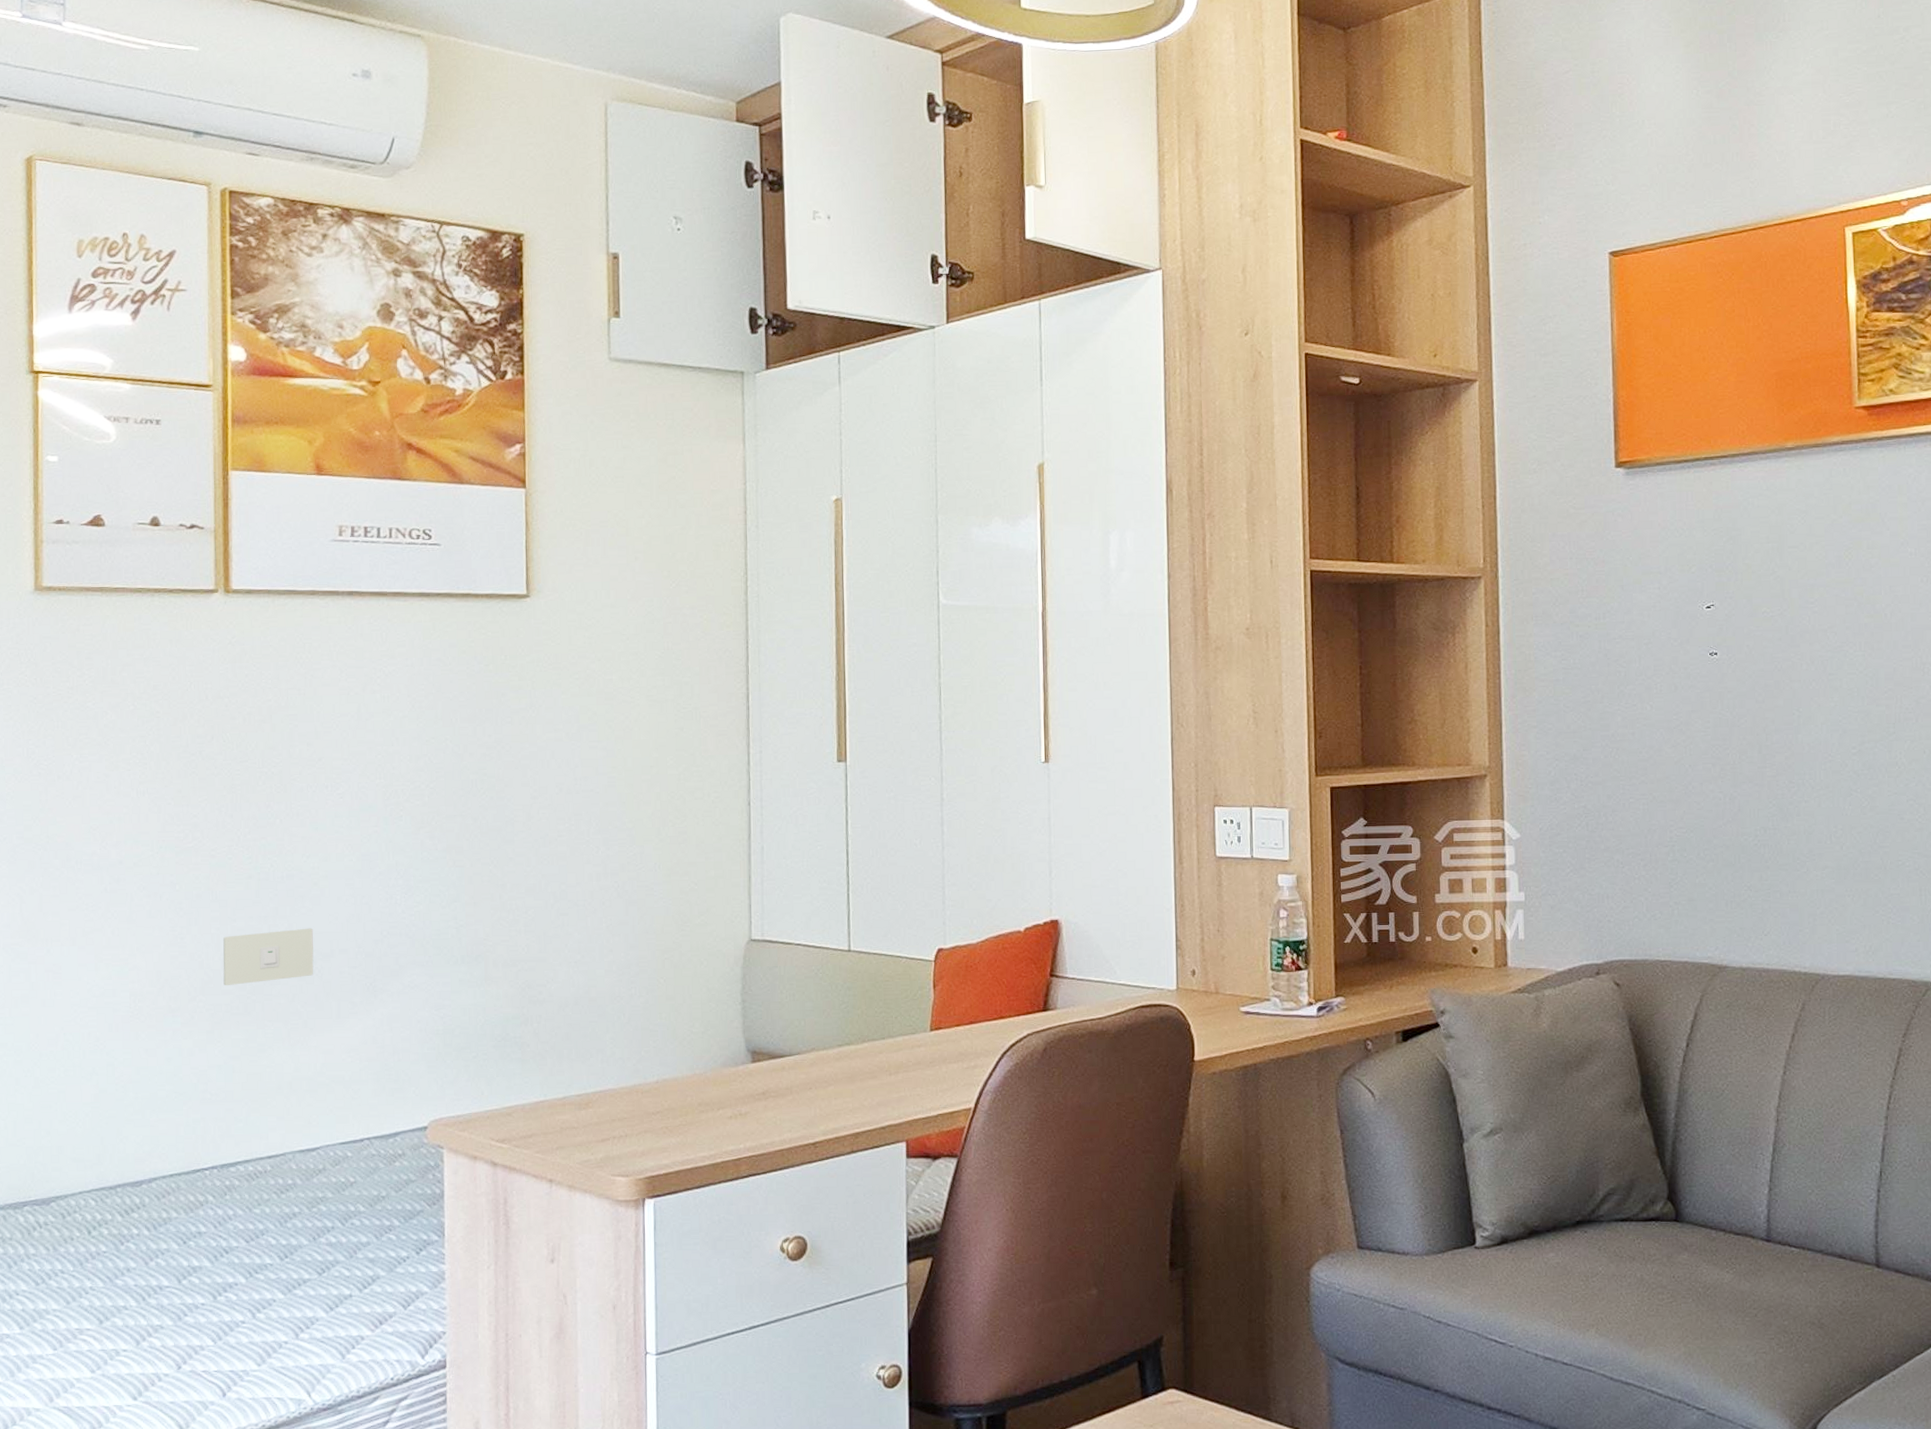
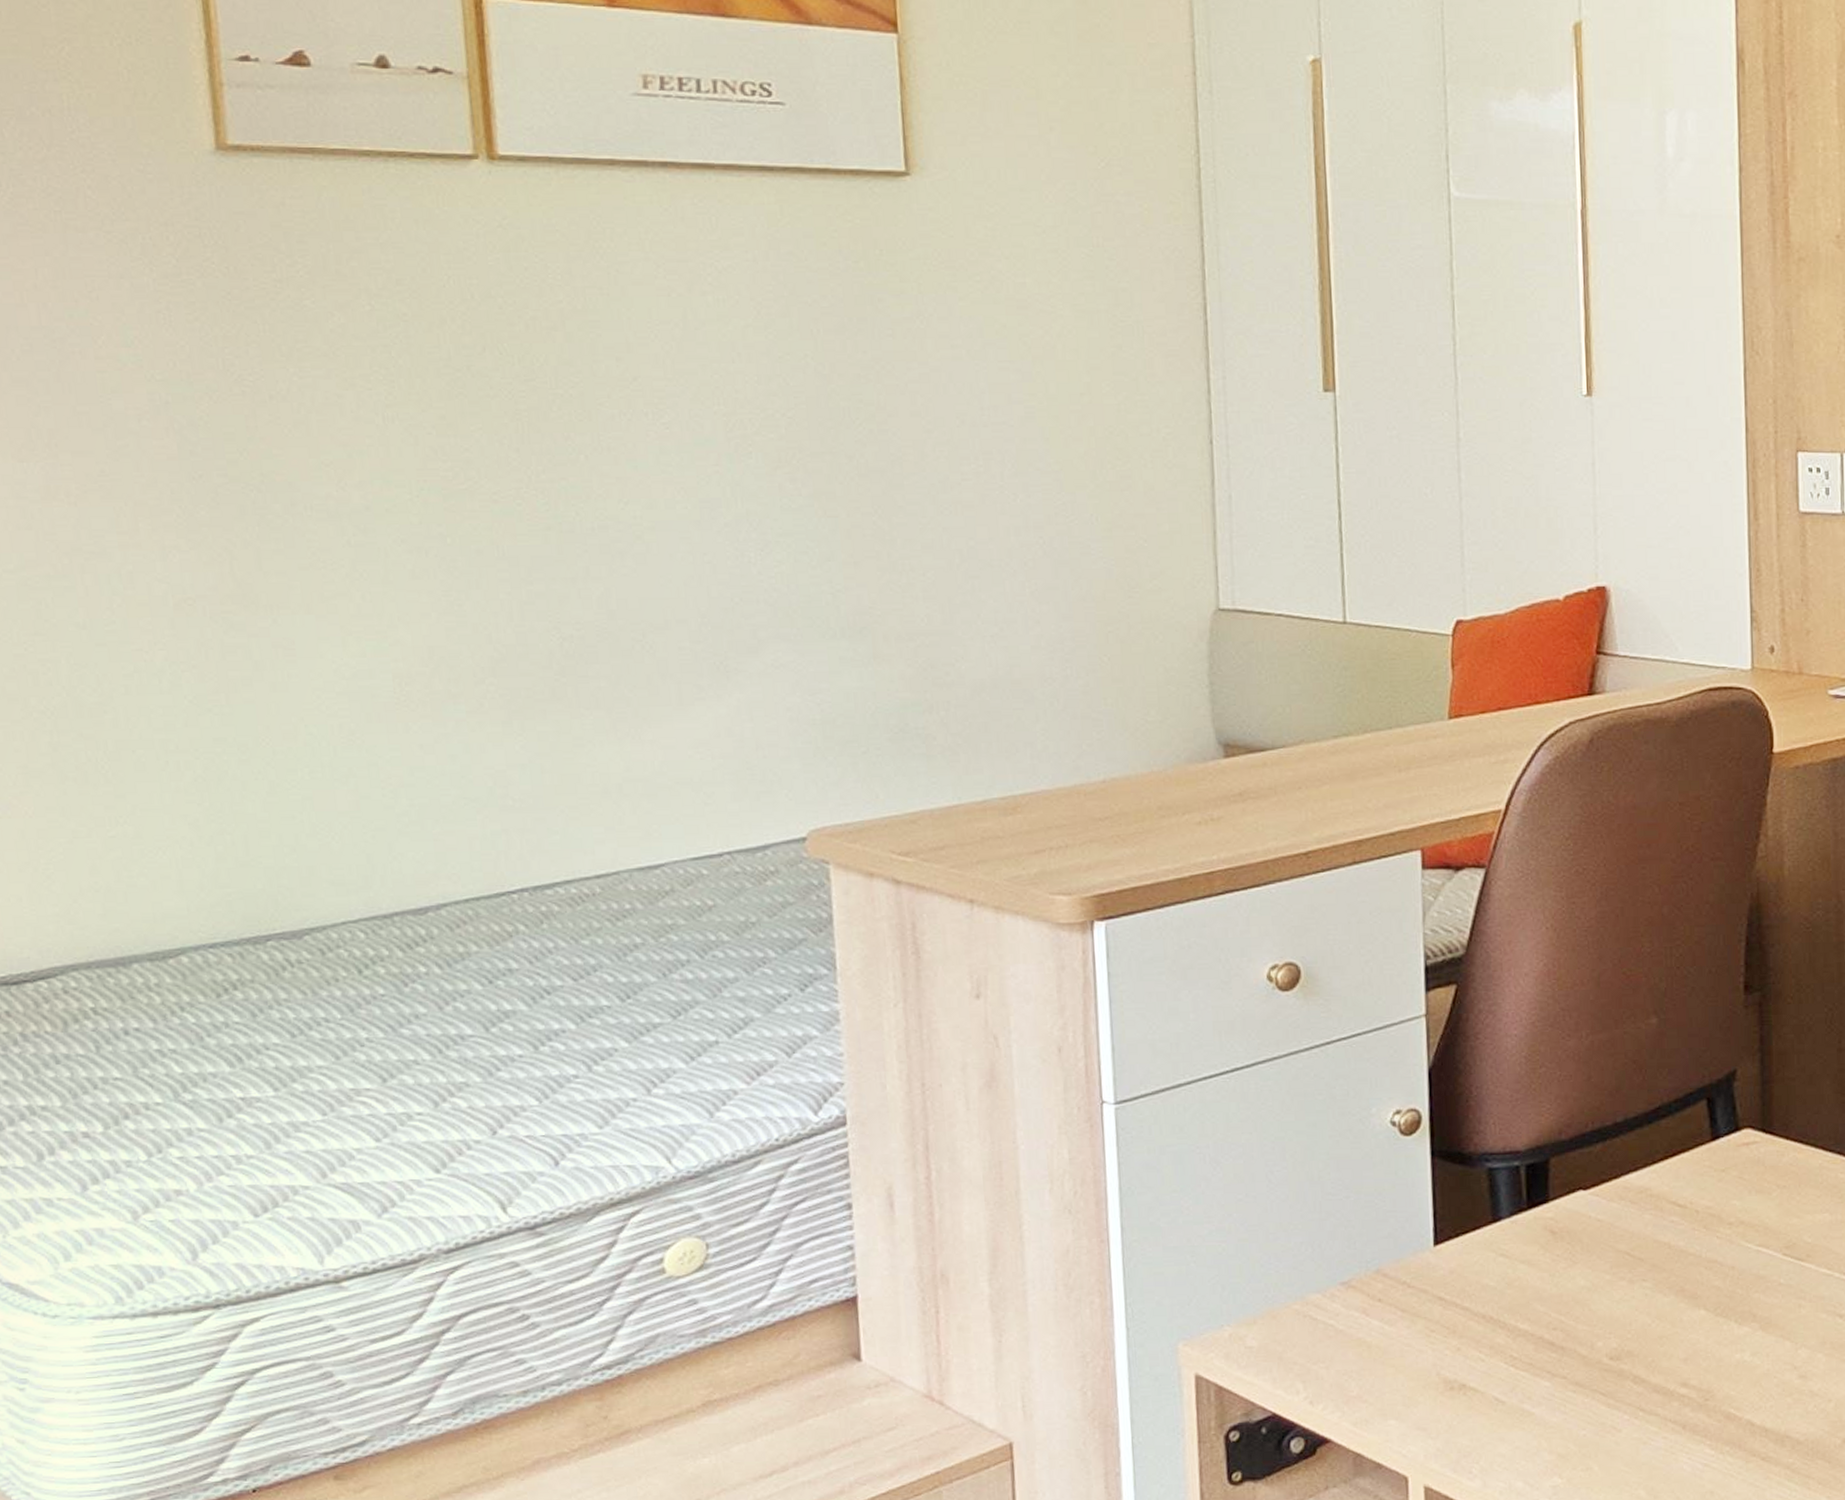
light switch: present [223,928,314,986] -> none [516,593,644,666]

